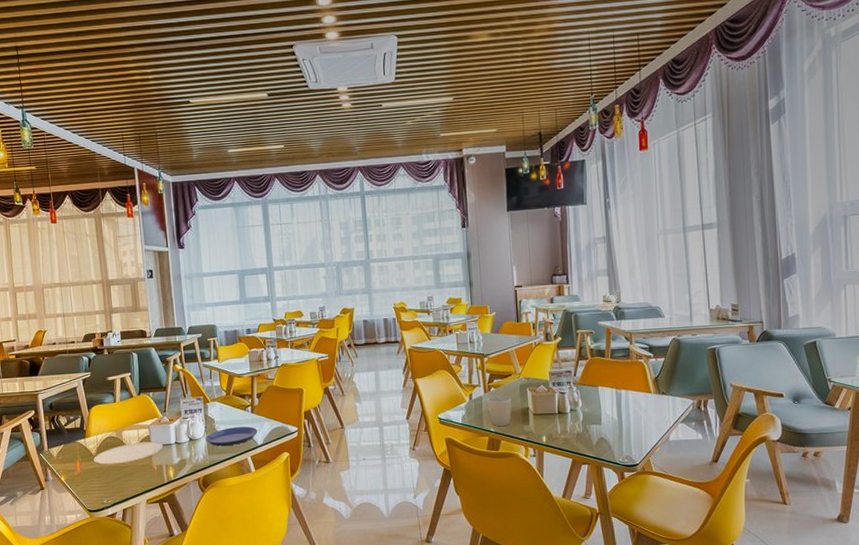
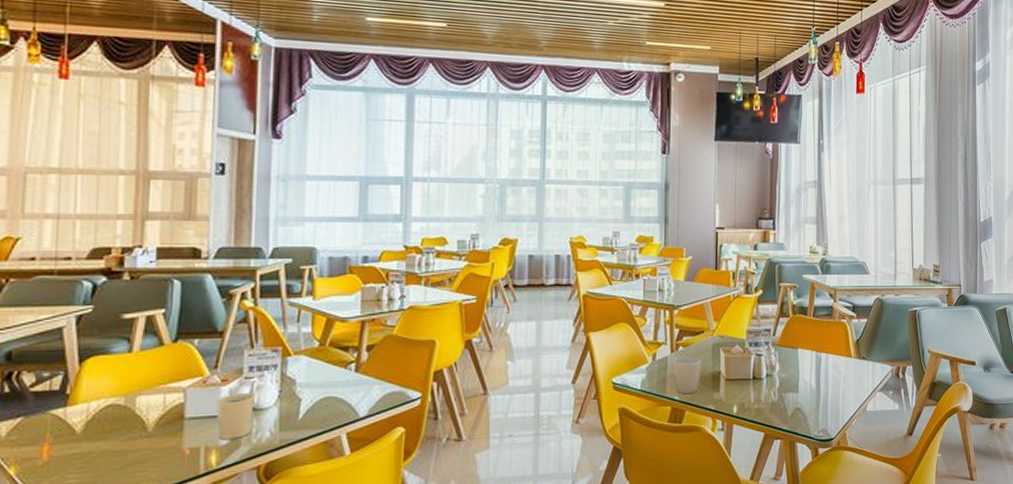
plate: present [93,441,164,466] -> none [77,412,206,449]
cup: none [168,429,192,460] -> present [216,393,255,439]
plate: present [205,426,258,447] -> none [278,391,361,419]

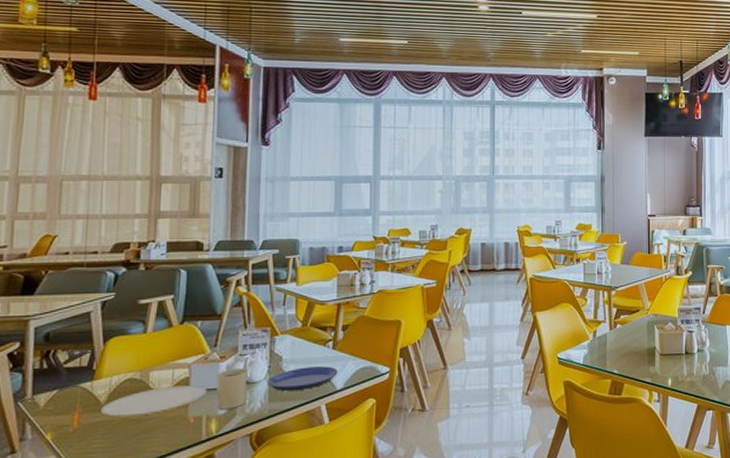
plate: none [77,412,206,449] -> present [101,385,207,418]
plate: none [278,391,361,419] -> present [267,366,338,392]
cup: present [672,356,702,395] -> none [612,333,638,369]

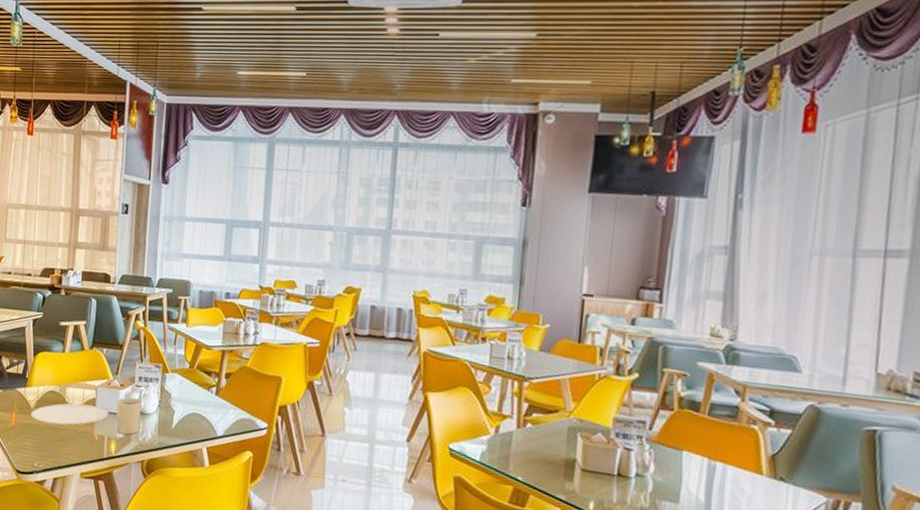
plate: present [267,366,338,392] -> none [157,407,220,430]

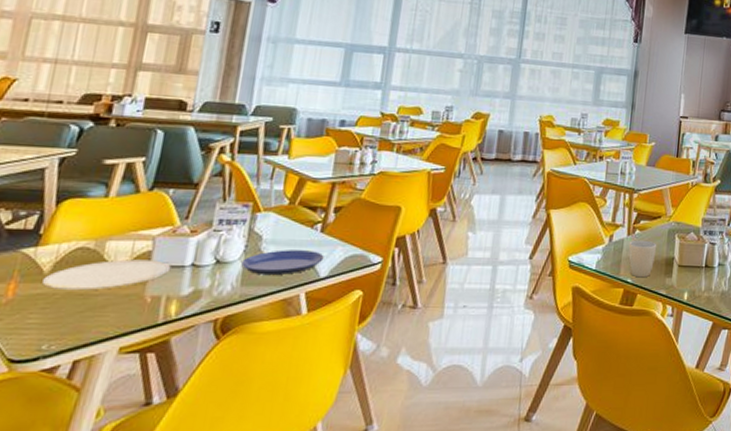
cup: present [116,397,142,435] -> none [180,245,221,290]
plate: none [157,407,220,430] -> present [241,250,324,276]
cup: none [518,434,554,478] -> present [628,240,657,278]

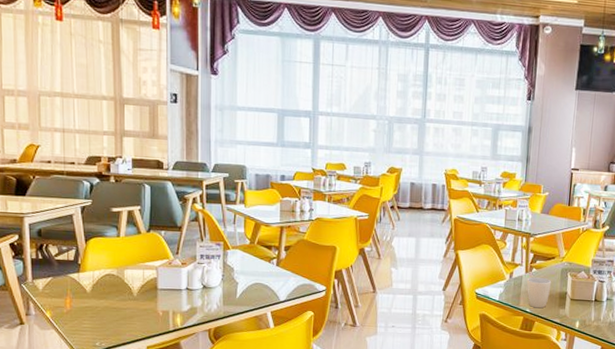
plate: present [42,259,171,291] -> none [88,283,172,306]
plate: present [241,250,324,276] -> none [221,279,281,298]

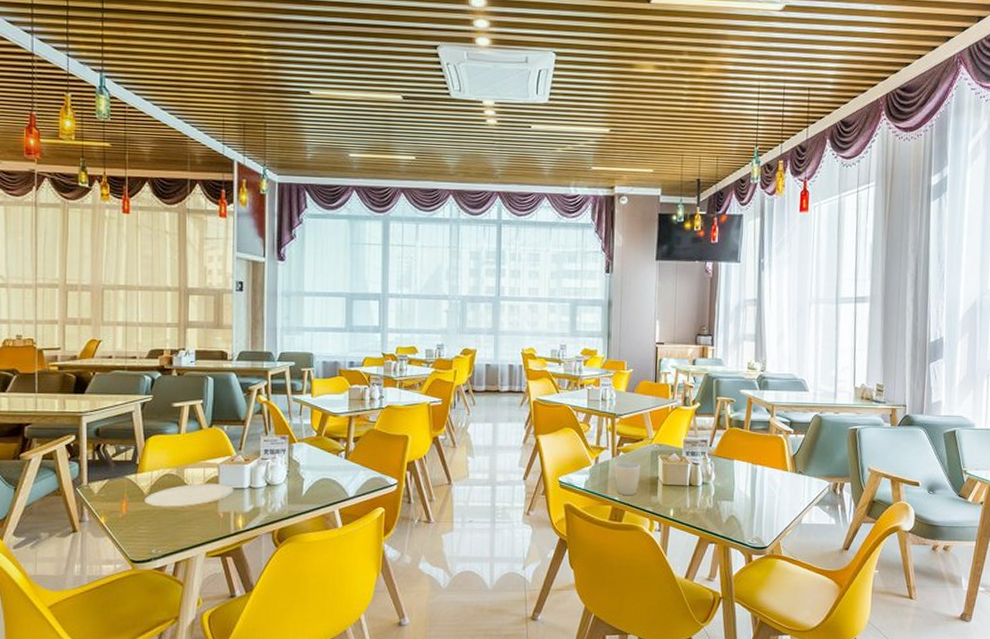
plate: none [88,283,172,306] -> present [145,483,234,508]

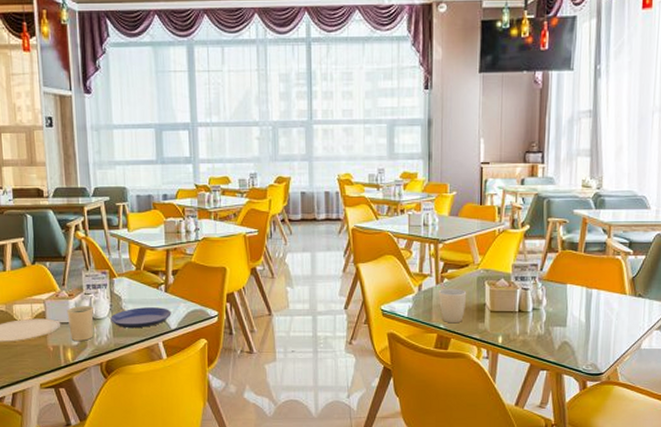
cup: none [241,471,269,507] -> present [67,306,94,341]
plate: none [286,474,350,496] -> present [110,307,171,329]

